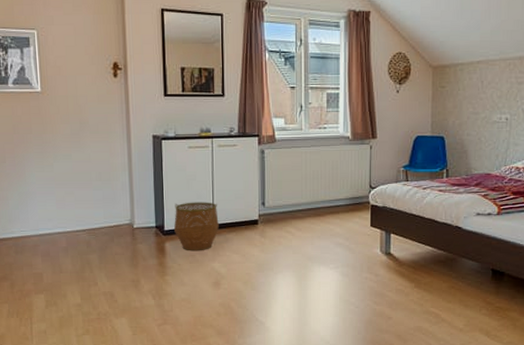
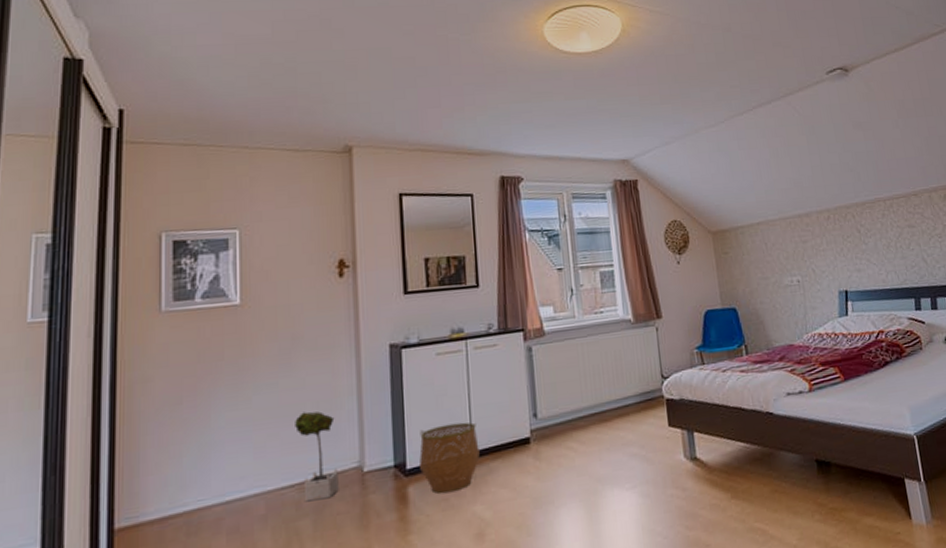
potted tree: none [84,179,116,243] -> present [295,411,339,502]

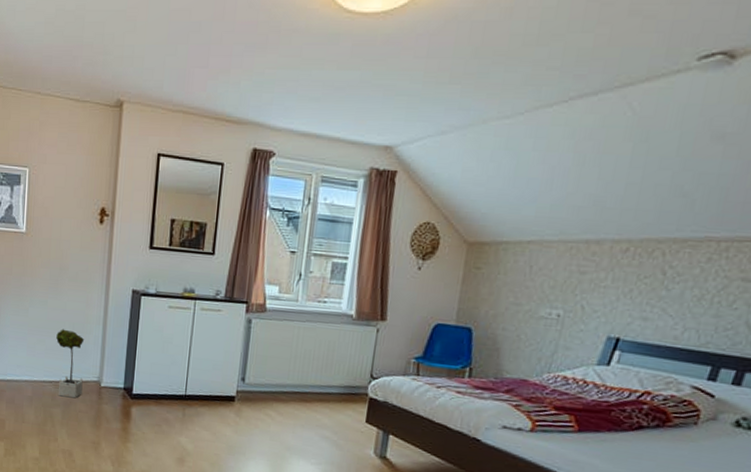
basket: present [419,422,480,494] -> none [143,366,192,422]

